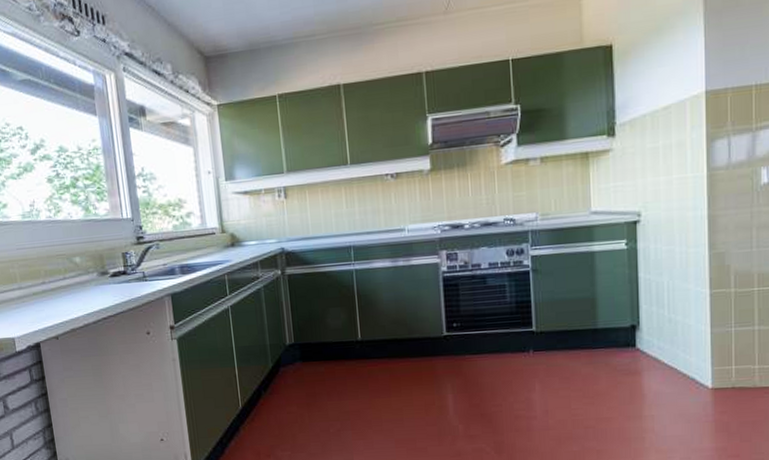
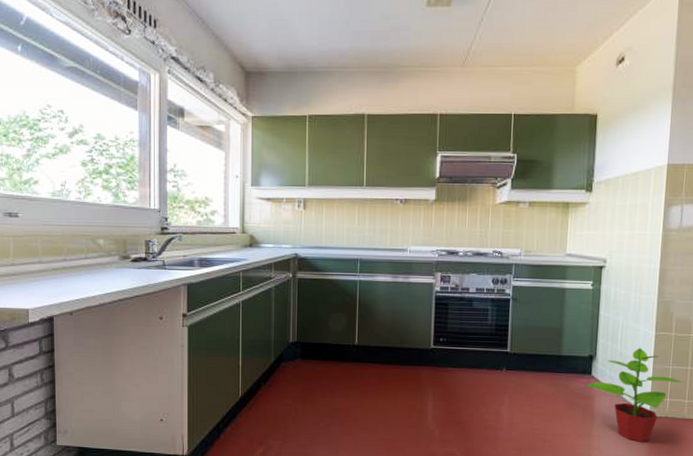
potted plant: none [630,309,748,419] -> present [586,346,681,442]

